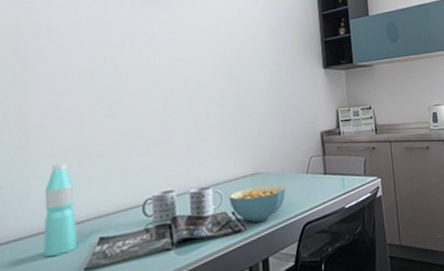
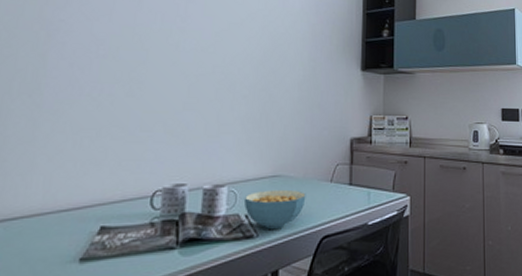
water bottle: present [43,163,78,257] -> none [39,142,81,241]

